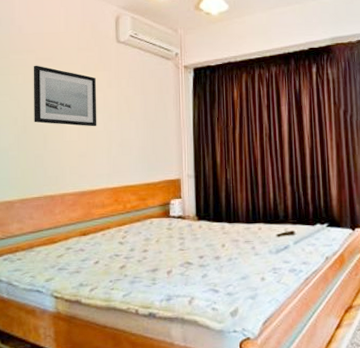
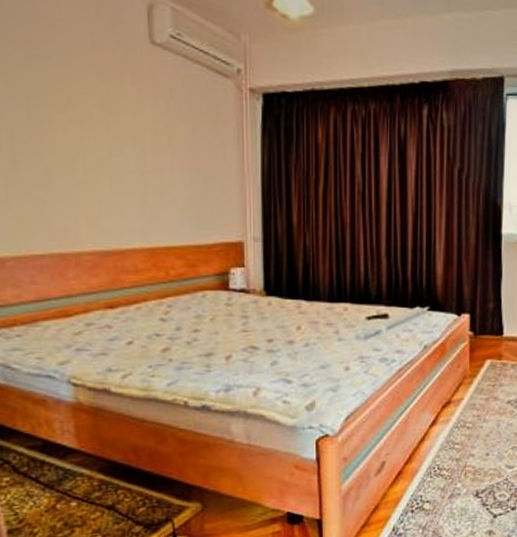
wall art: present [33,65,97,127] -> none [21,64,125,163]

